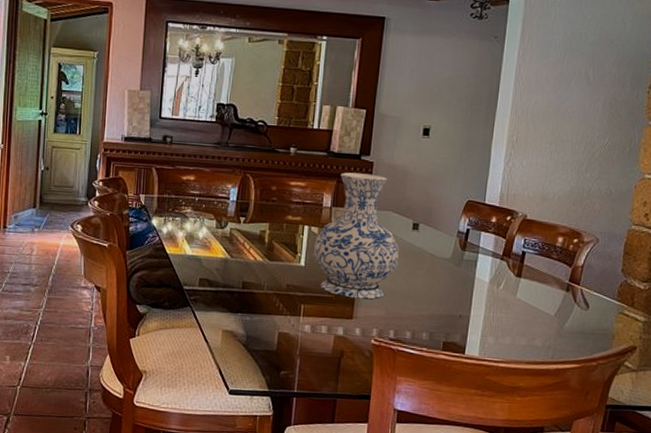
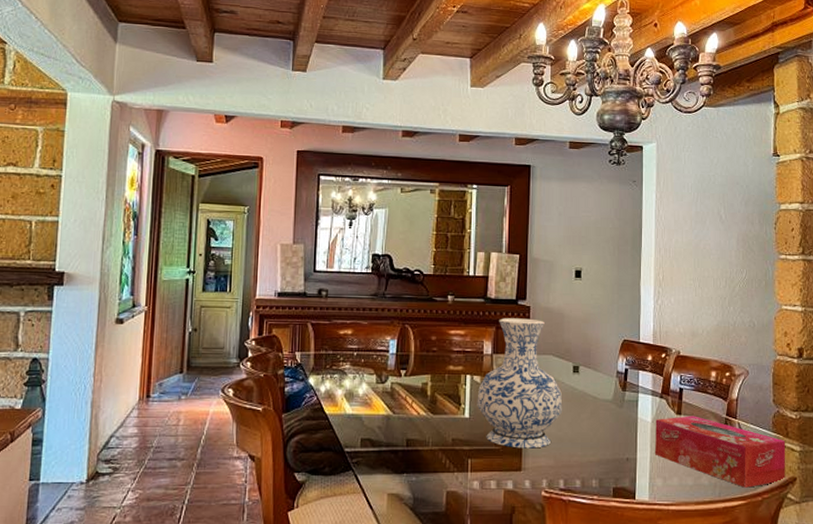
tissue box: none [490,279,630,353] -> present [655,416,786,488]

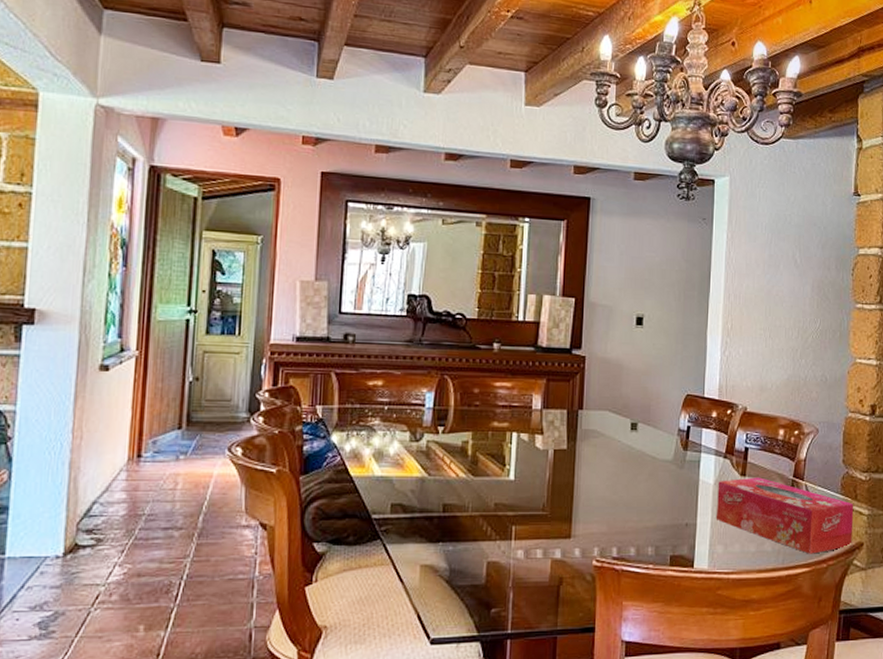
vase: present [477,318,563,449] -> none [523,369,619,514]

